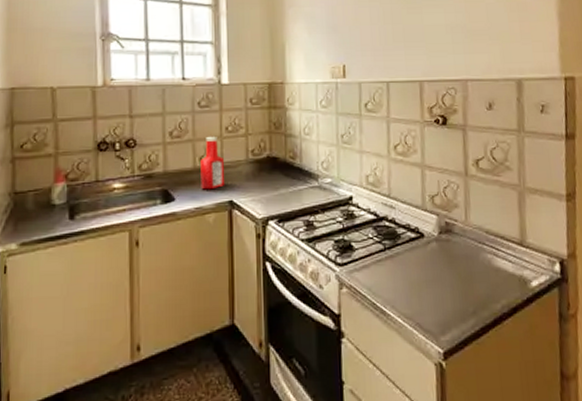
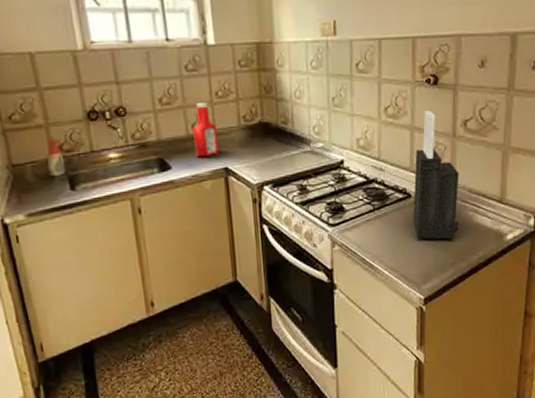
knife block: none [426,149,478,284] -> present [413,110,459,239]

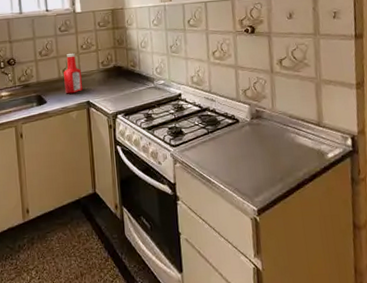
knife block: present [413,110,459,239] -> none [240,53,284,158]

